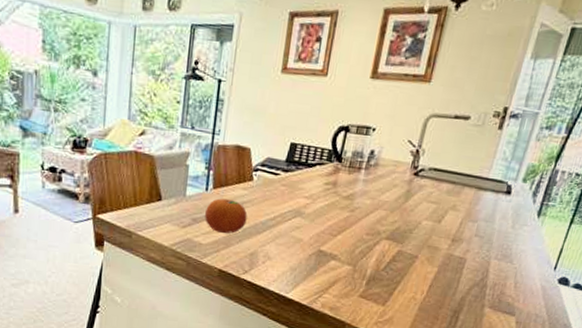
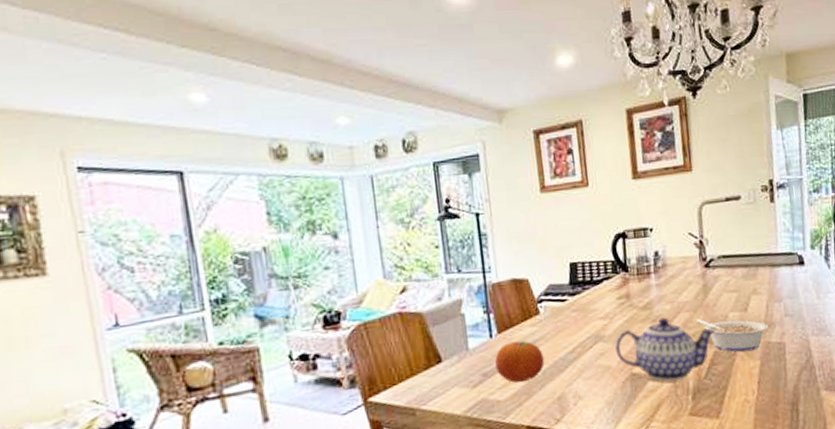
teapot: none [310,209,405,266] -> present [615,317,715,382]
legume: none [390,219,456,258] -> present [696,319,769,352]

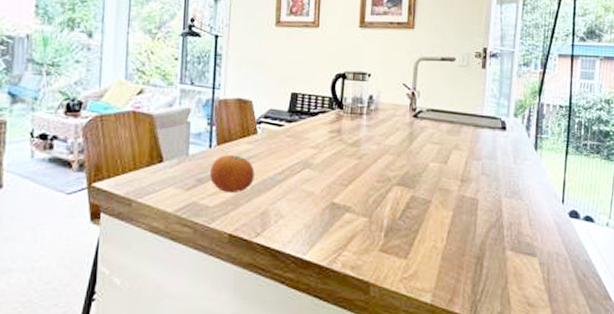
teapot: present [615,317,715,382] -> none [321,156,414,217]
legume: present [696,319,769,352] -> none [399,164,465,200]

